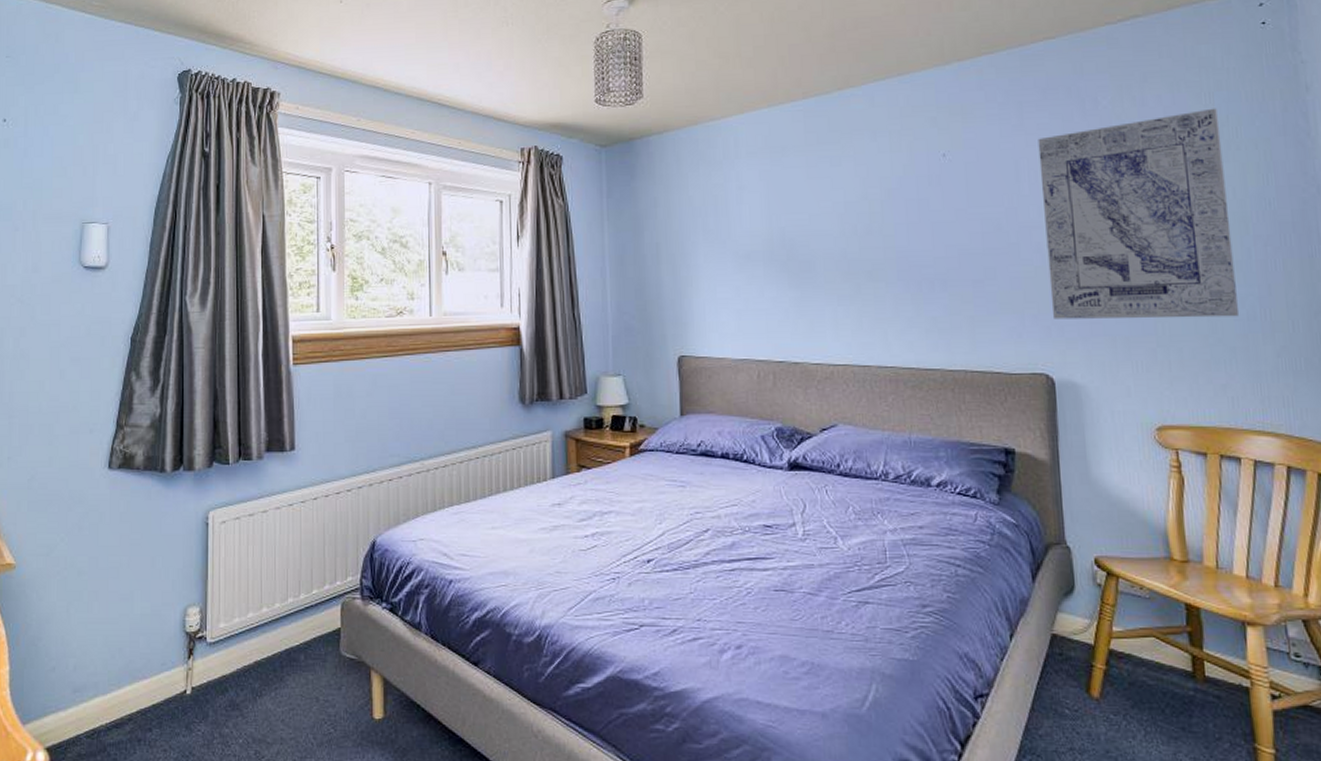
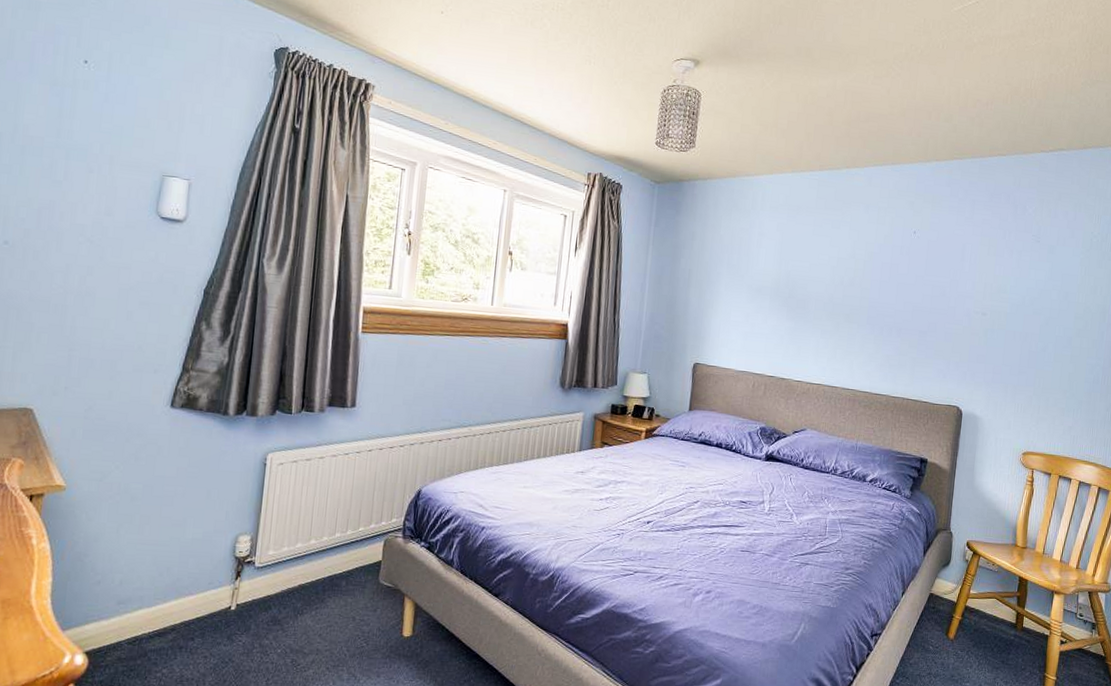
wall art: present [1038,108,1238,319] -> none [969,227,1101,380]

